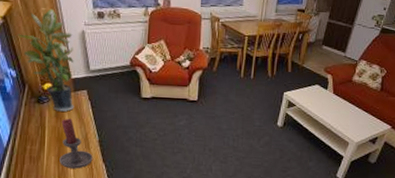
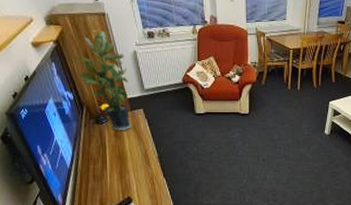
candle holder: present [59,118,93,169] -> none [121,136,154,185]

